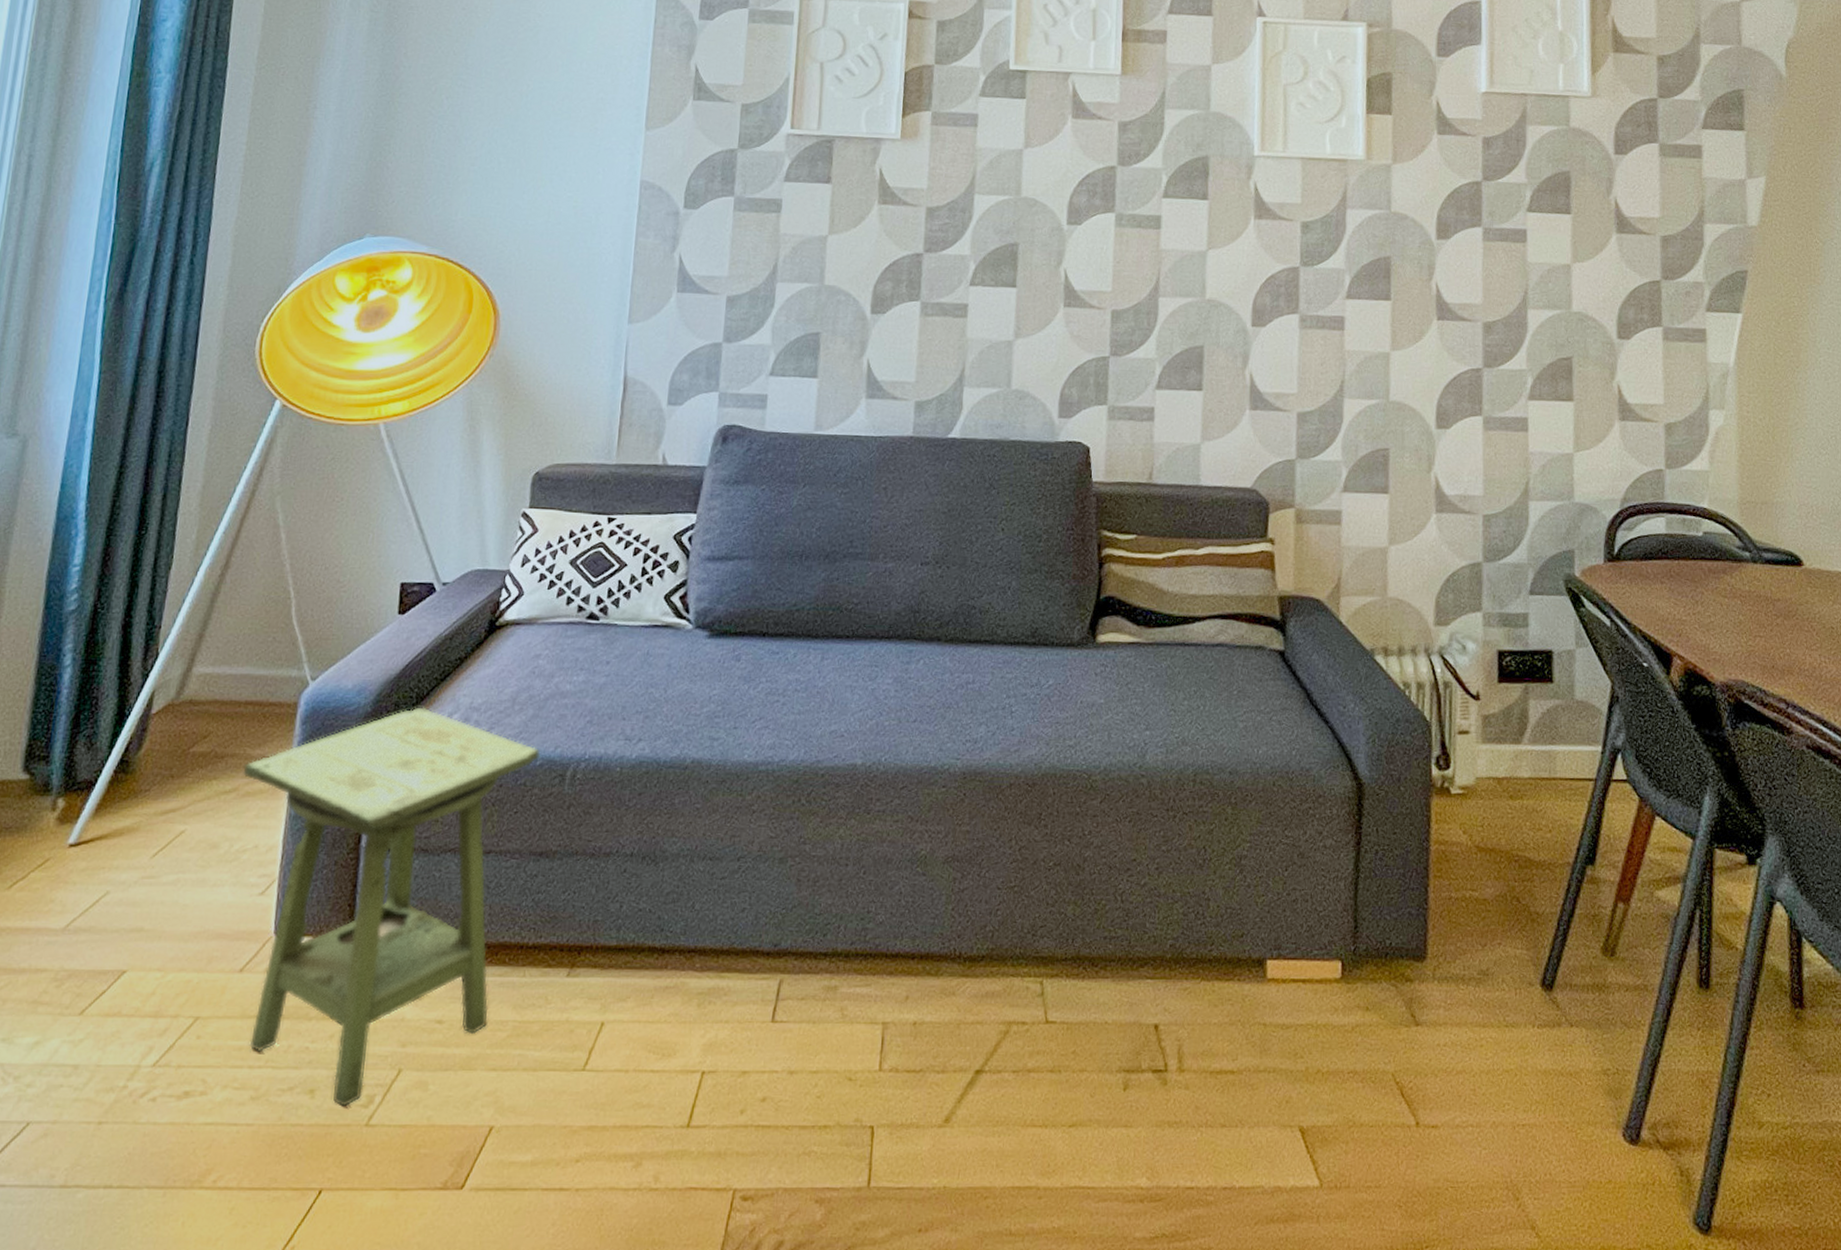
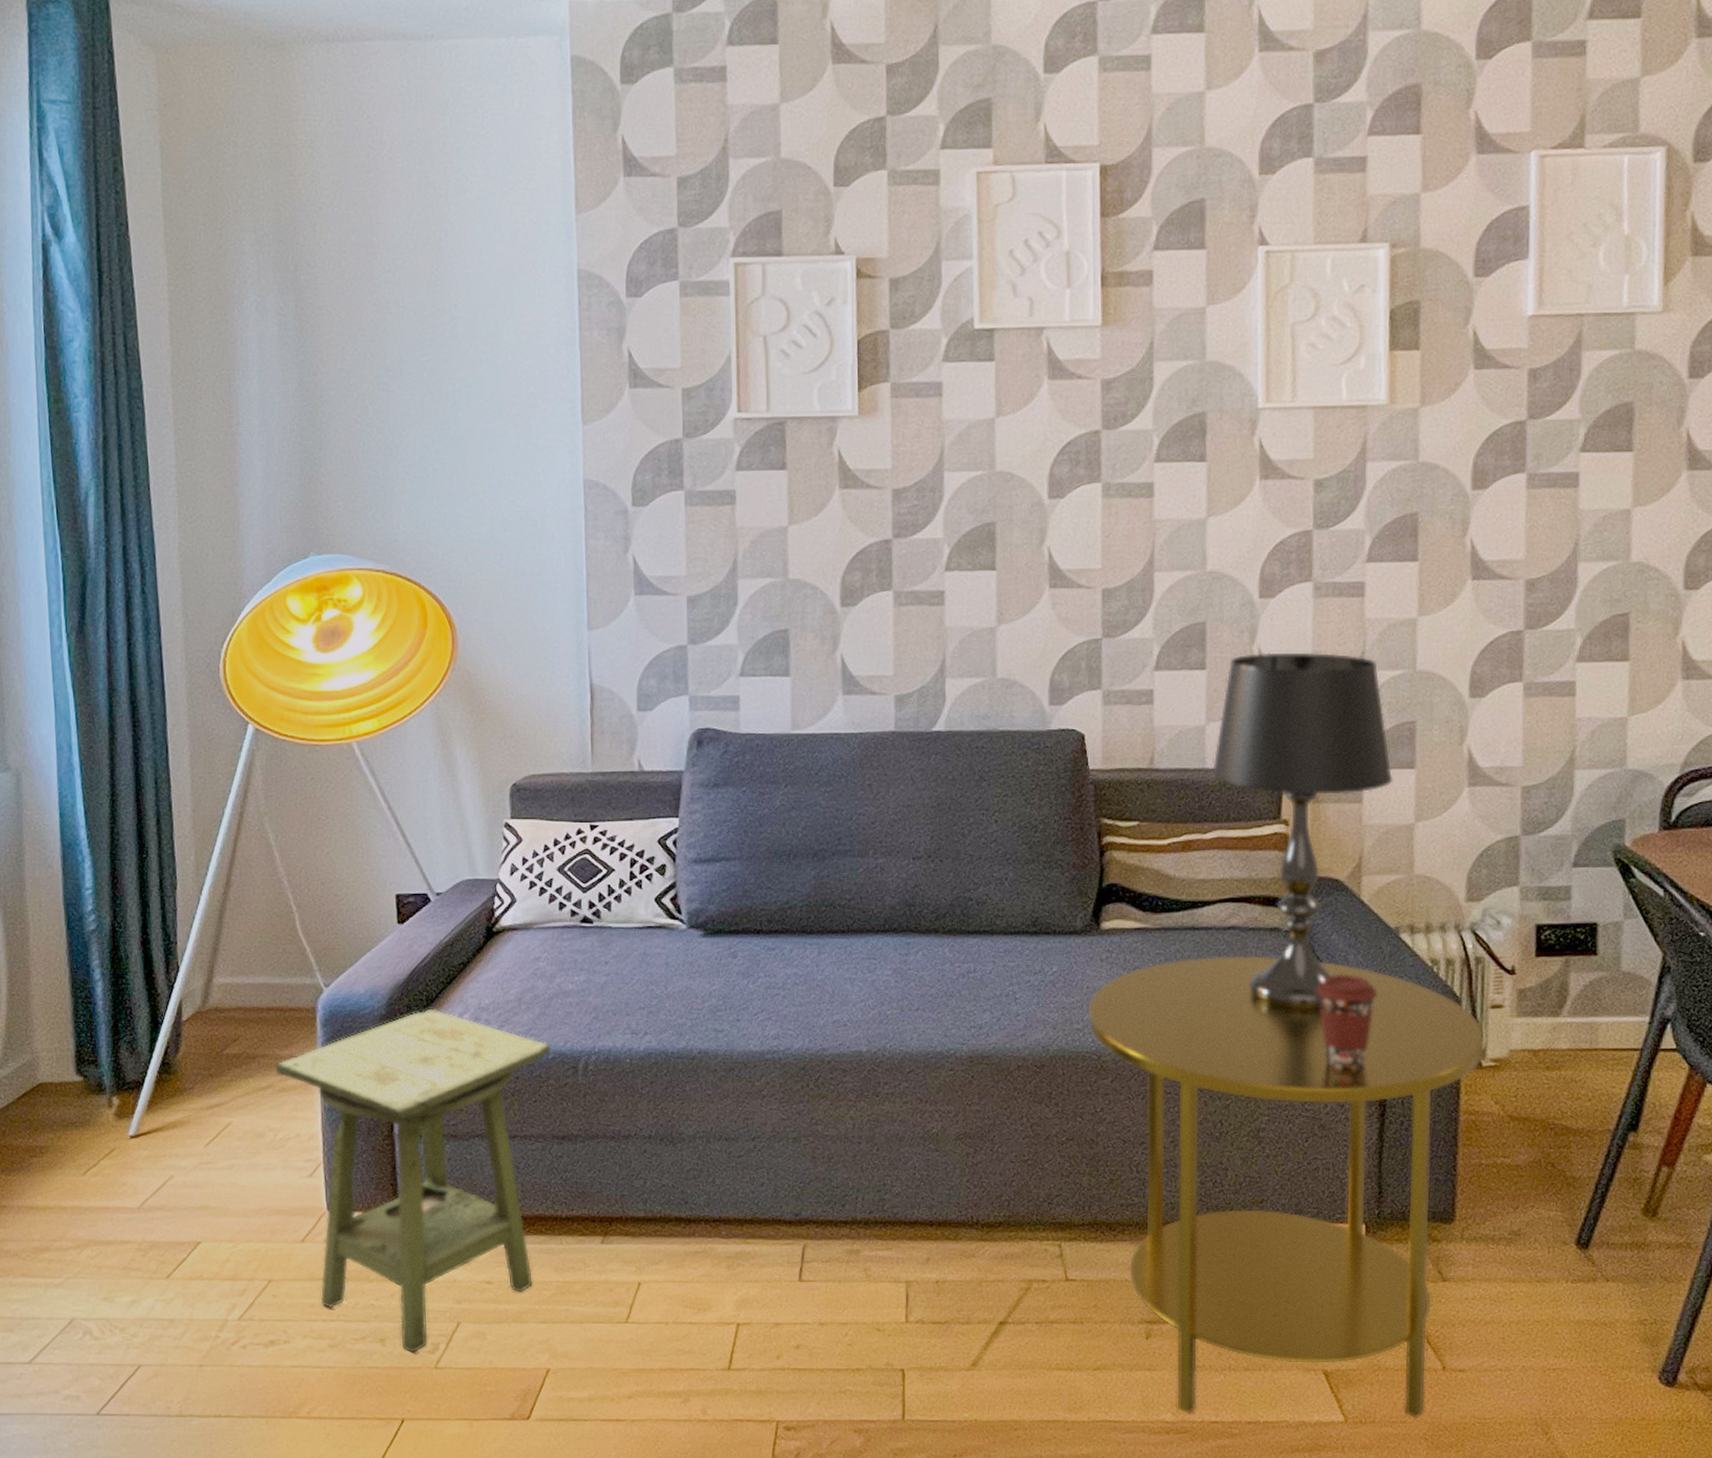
side table: none [1080,673,1453,1182] -> present [1088,956,1485,1418]
table lamp: none [1204,377,1369,731] -> present [1211,652,1393,1010]
coffee cup: none [1297,695,1354,795] -> present [1316,975,1378,1070]

